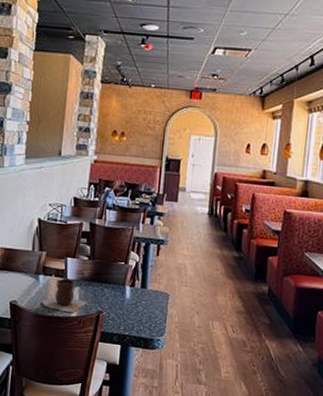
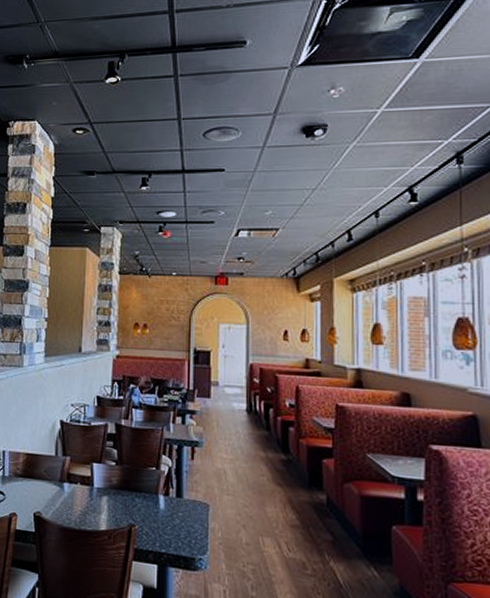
vase: present [42,277,88,313] -> none [68,485,118,527]

